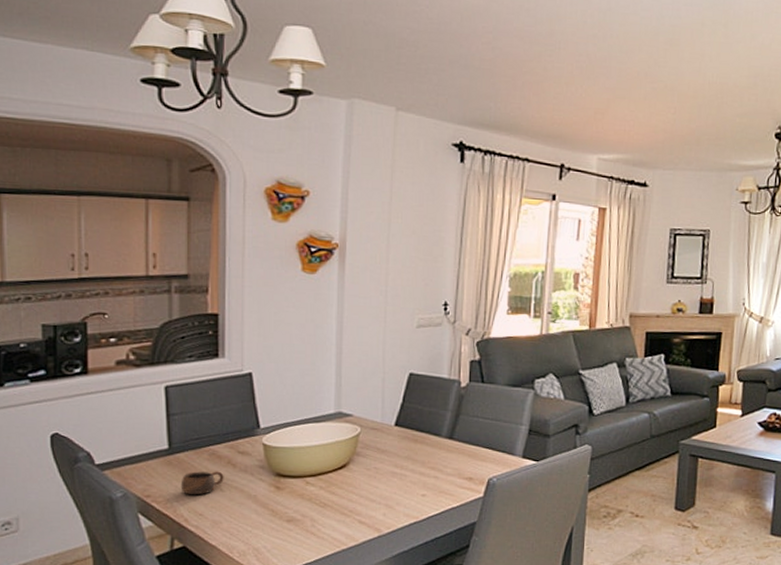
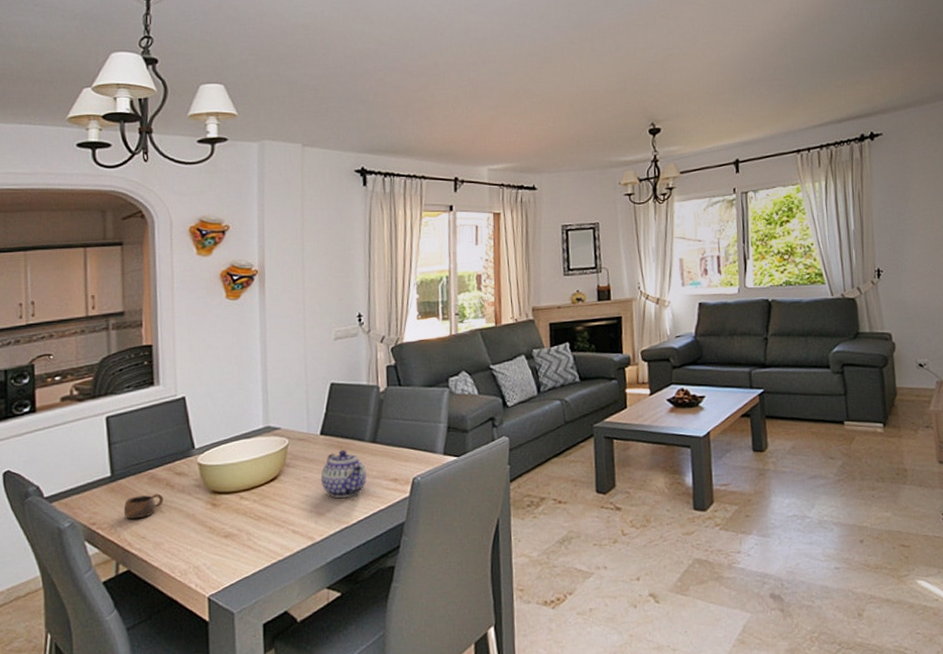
teapot: none [392,444,441,492] -> present [320,450,367,498]

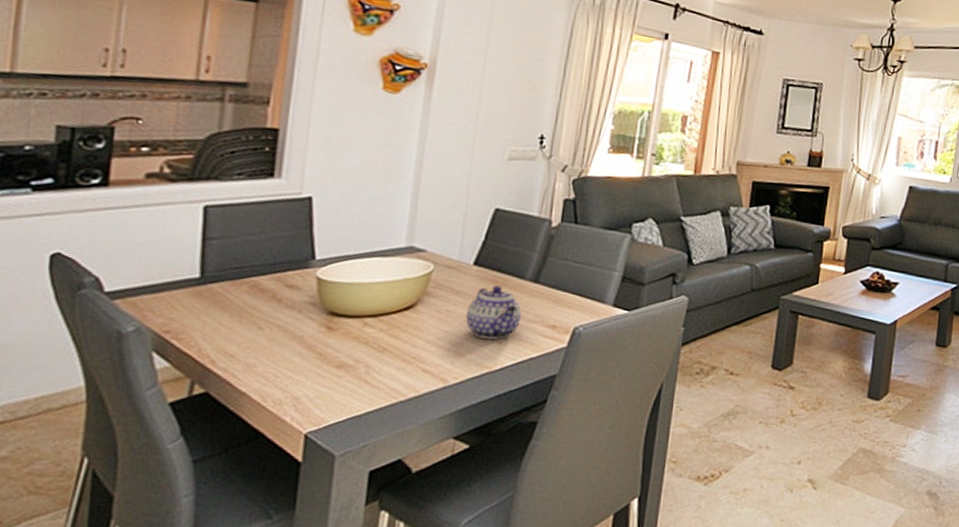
cup: present [123,493,164,519] -> none [210,305,266,333]

